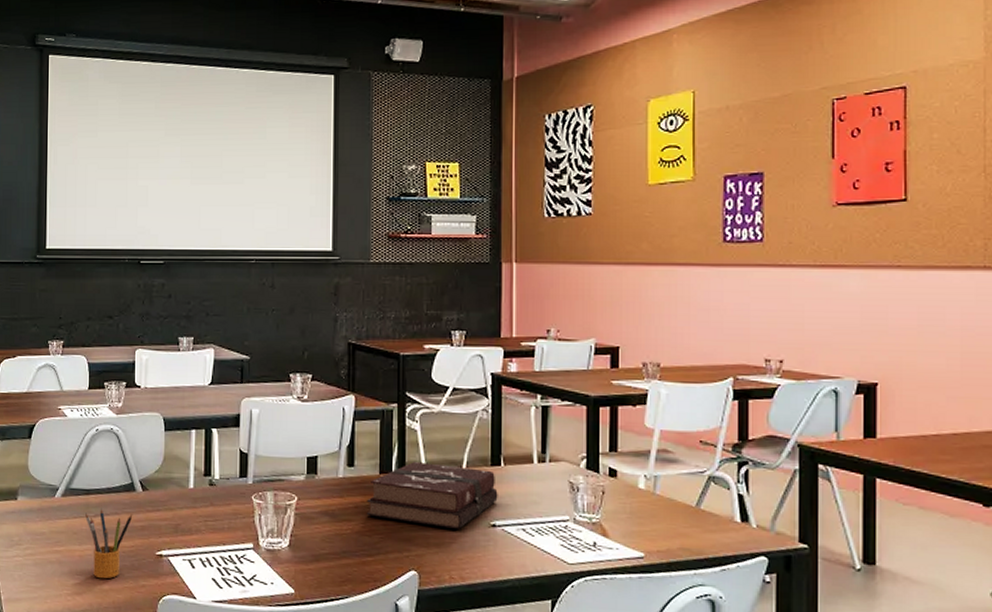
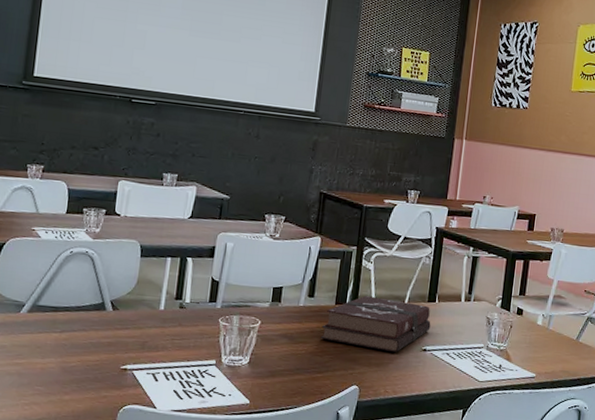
pencil box: present [85,508,133,579] -> none [51,324,101,390]

